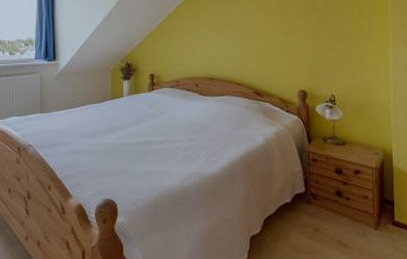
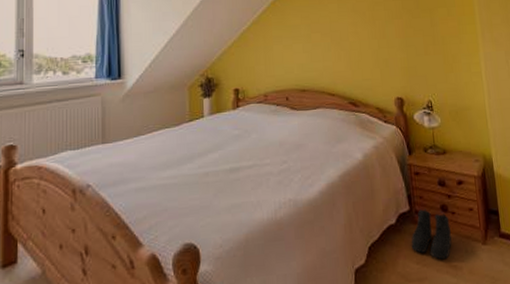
boots: none [304,192,344,238] -> present [411,209,452,260]

